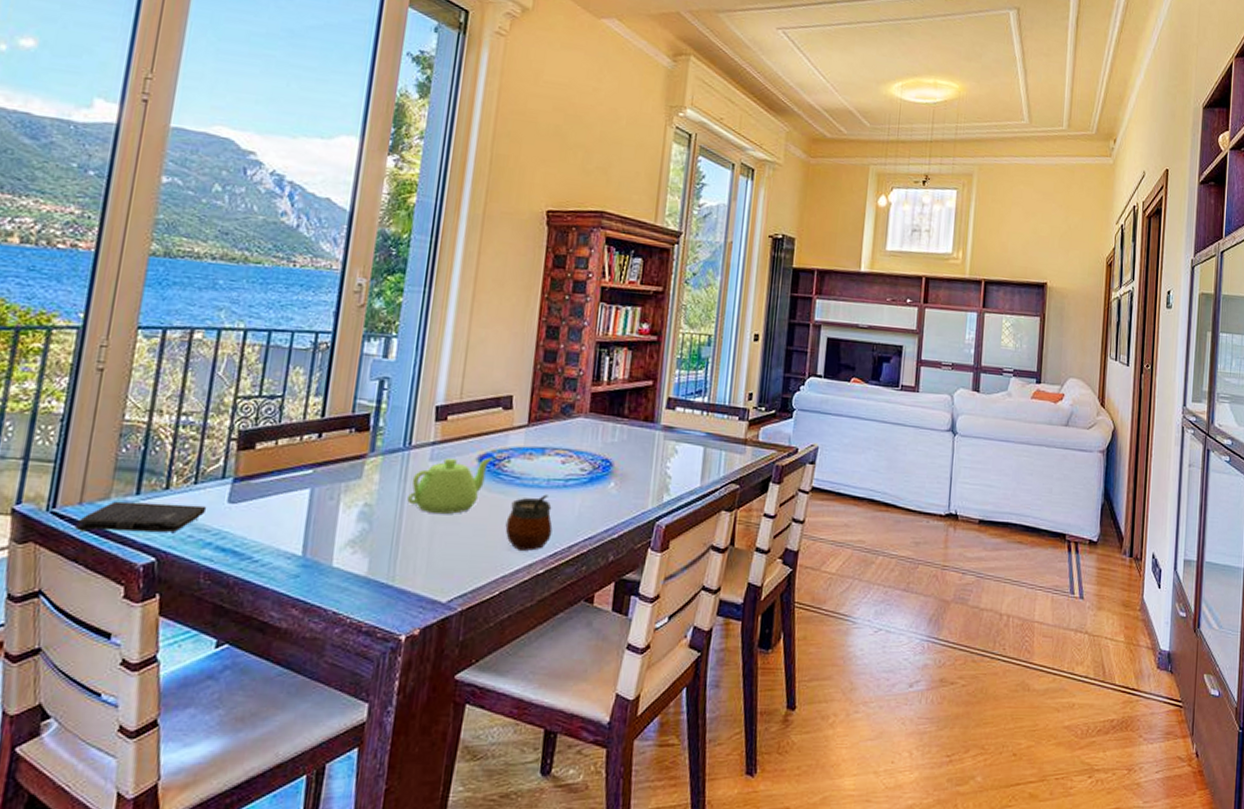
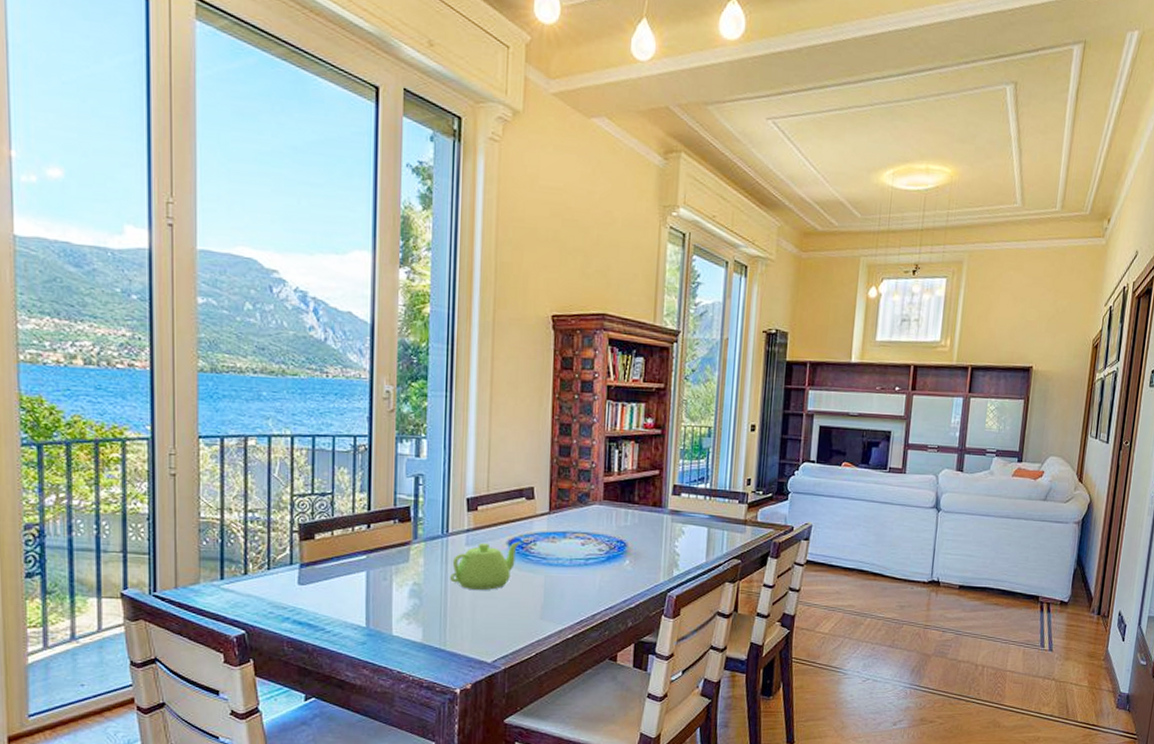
checkbook: present [75,501,207,533] -> none [175,585,281,611]
gourd: present [505,494,553,551] -> none [536,572,577,619]

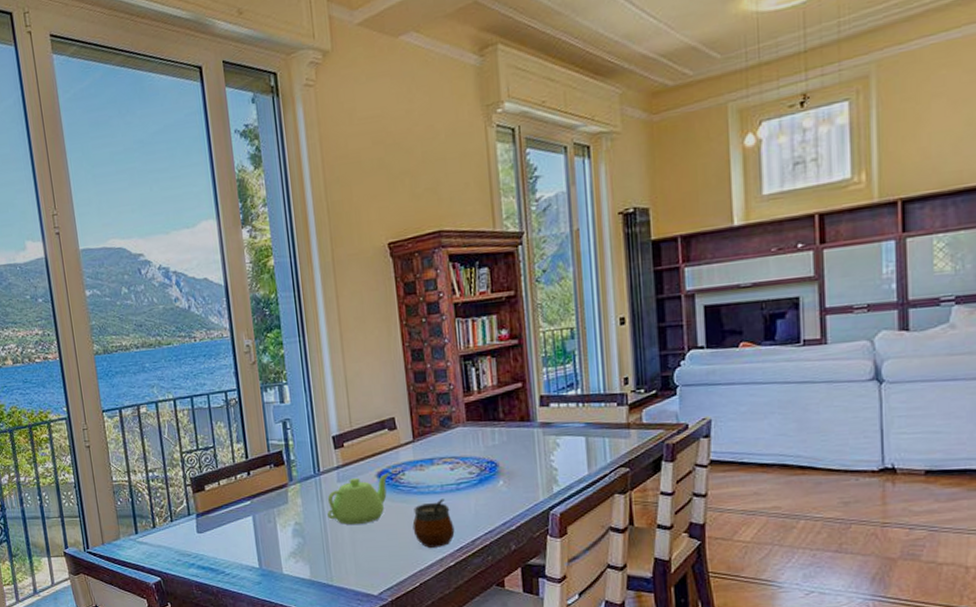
gourd: none [536,572,577,619] -> present [412,498,455,548]

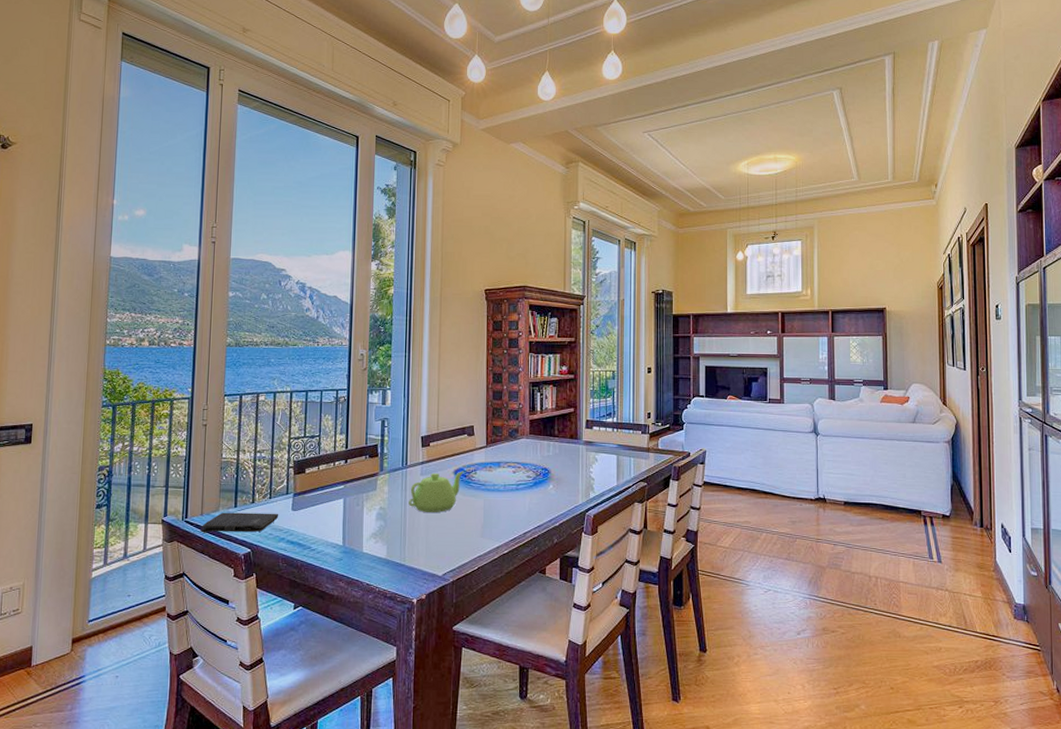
checkbook: none [105,537,185,562] -> present [200,512,279,533]
gourd: present [412,498,455,548] -> none [477,496,511,537]

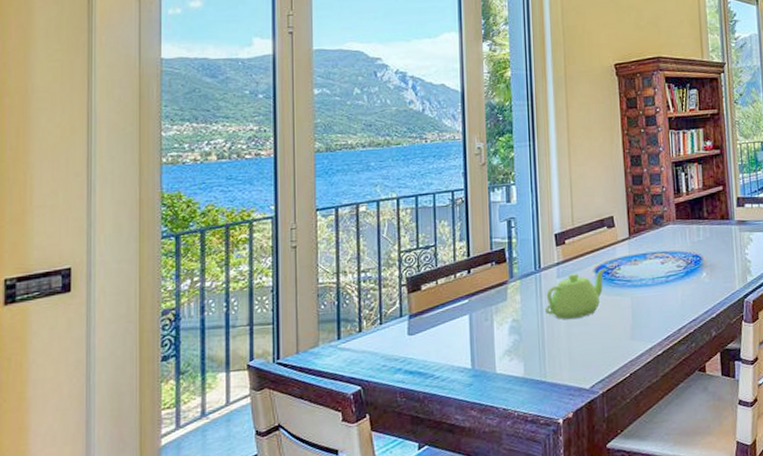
checkbook: present [200,512,279,533] -> none [297,340,393,374]

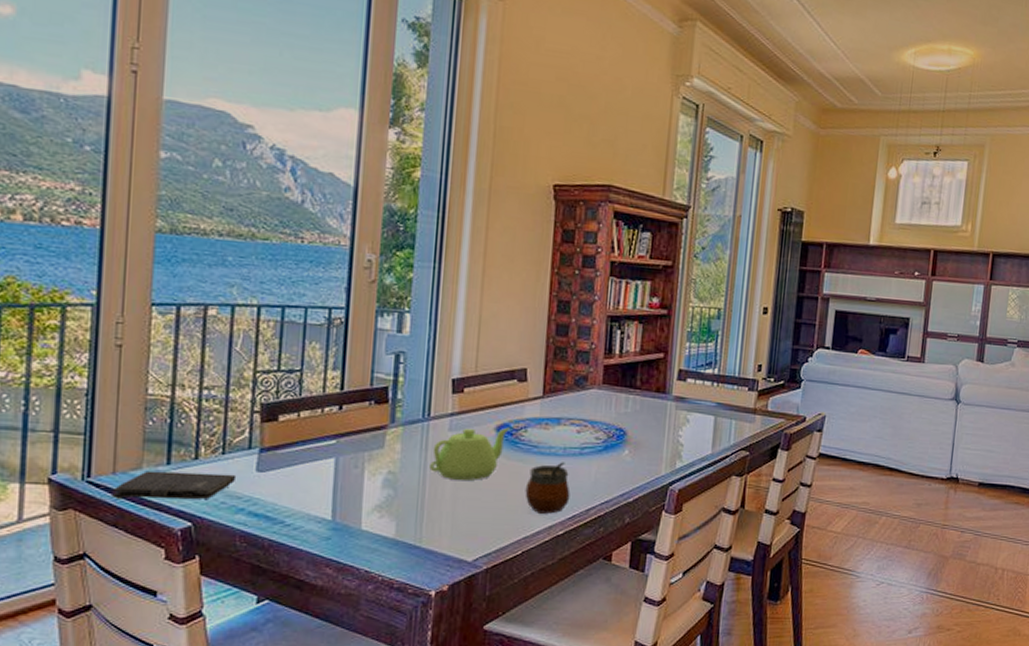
checkbook: none [297,340,393,374] -> present [112,470,237,500]
gourd: none [625,290,663,338] -> present [525,462,571,514]

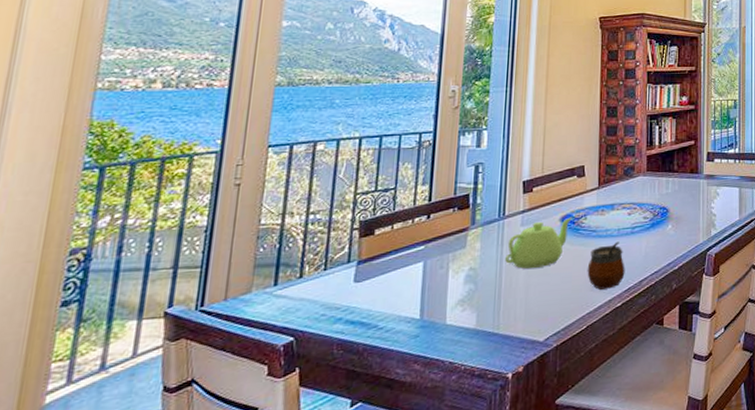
checkbook: present [112,470,237,500] -> none [222,287,336,322]

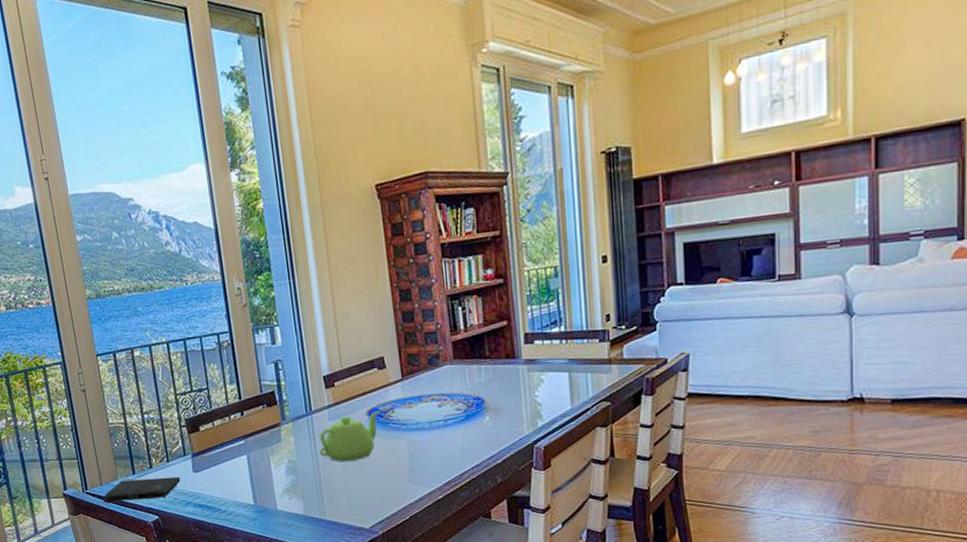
checkbook: none [222,287,336,322] -> present [103,476,181,502]
gourd: present [587,241,625,290] -> none [402,434,443,482]

